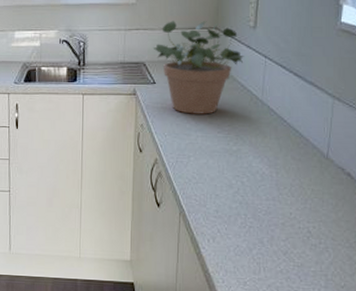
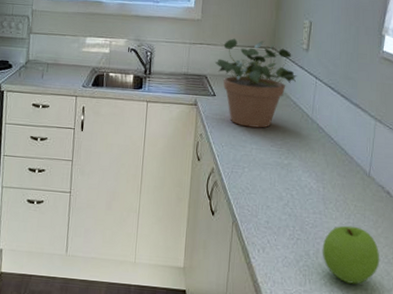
apple: none [277,210,341,270] -> present [322,225,380,284]

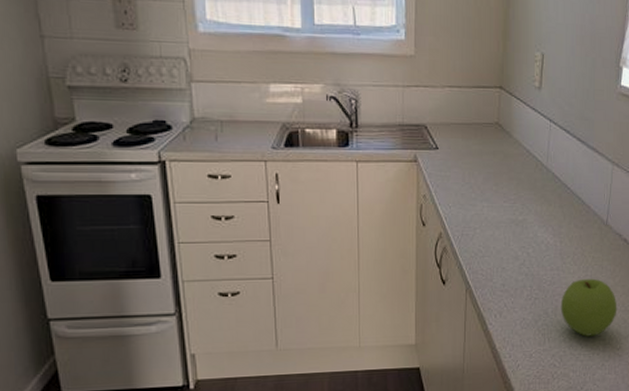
potted plant: present [214,38,297,128] -> none [434,78,529,183]

